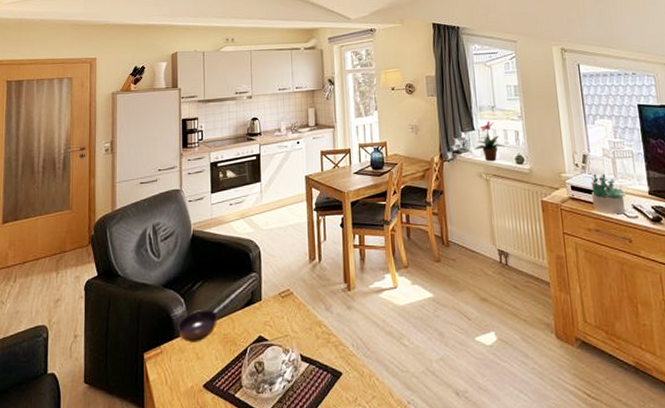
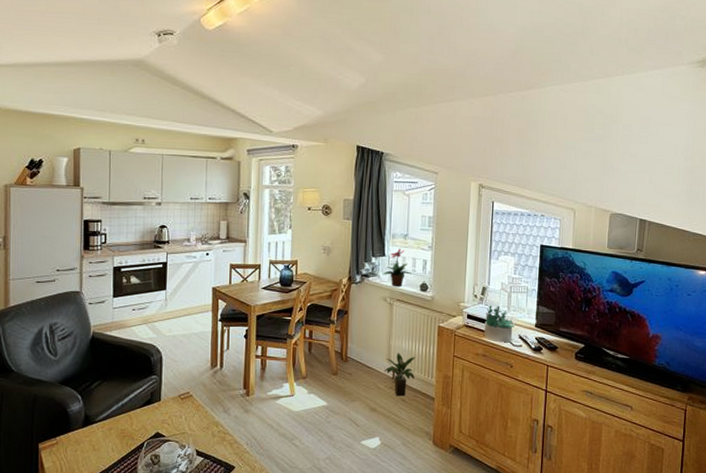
bowl: present [177,310,219,343] -> none [74,407,117,436]
potted plant: none [490,233,524,283] -> present [384,353,415,397]

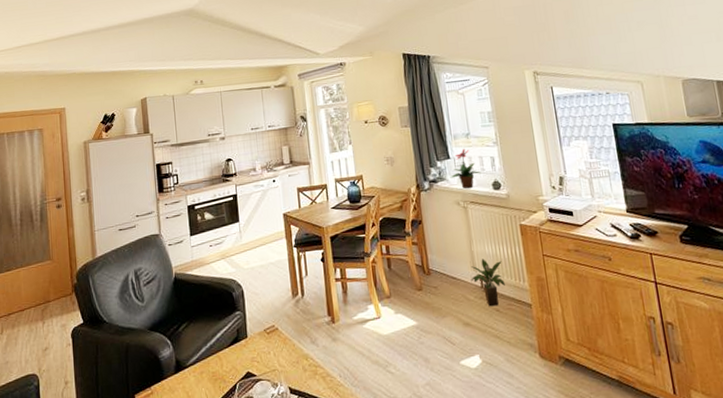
succulent plant: present [483,305,514,343] -> none [568,194,604,235]

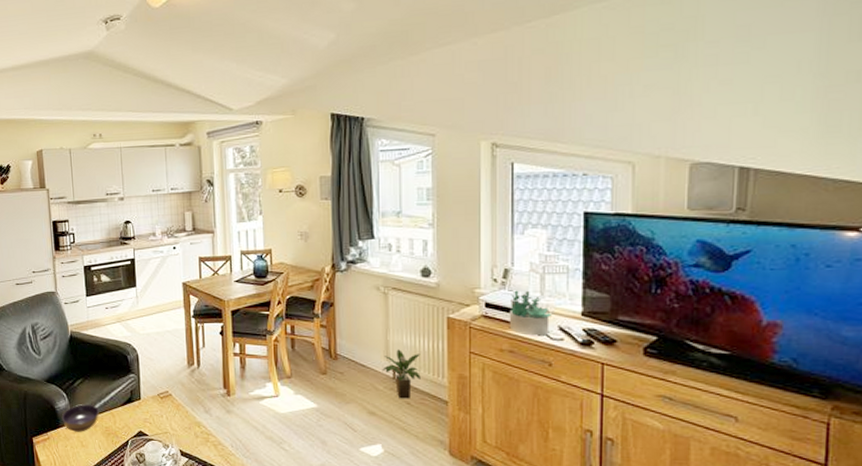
bowl: none [166,349,206,382] -> present [61,404,100,432]
potted flower: present [450,148,482,190] -> none [372,228,410,274]
succulent plant: none [568,194,604,235] -> present [509,290,551,336]

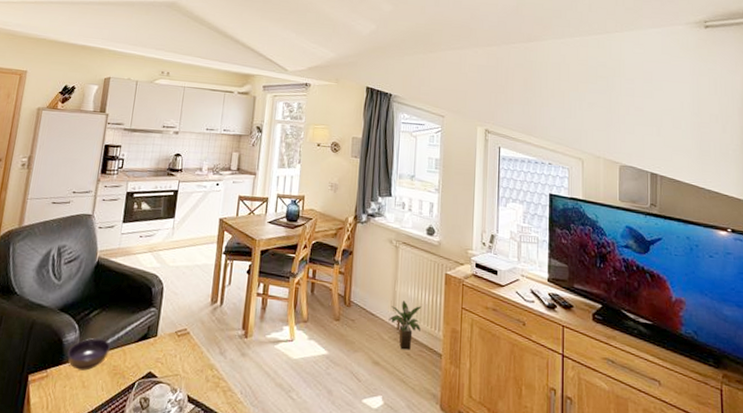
succulent plant: present [509,290,551,336] -> none [493,254,525,298]

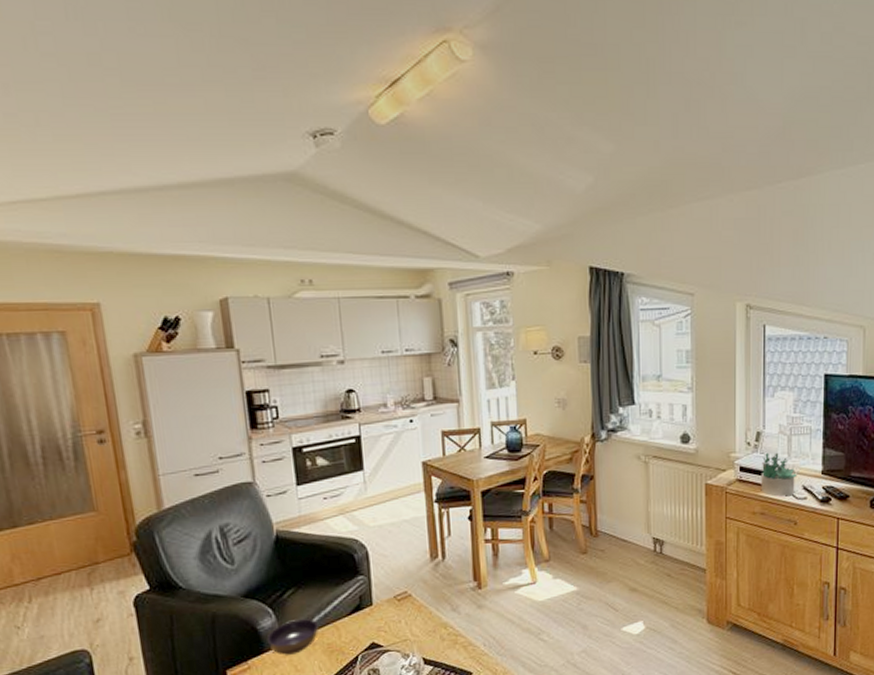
potted plant: present [388,300,422,350] -> none [643,520,680,572]
succulent plant: none [493,254,525,298] -> present [760,452,797,497]

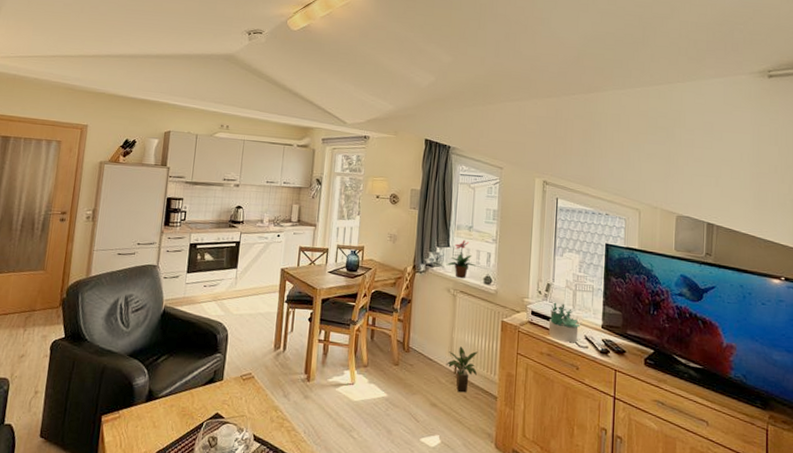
bowl: present [266,619,319,655] -> none [137,382,179,412]
potted flower: none [632,392,671,442] -> present [446,239,477,279]
potted plant: none [643,520,680,572] -> present [446,346,478,393]

